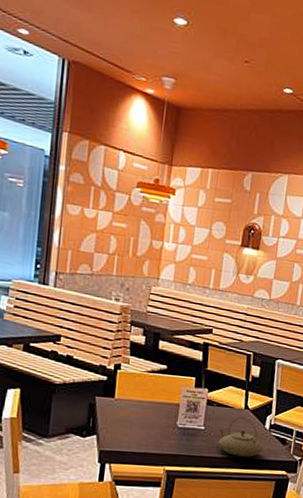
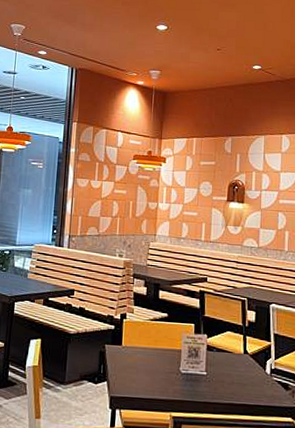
teapot: present [218,416,264,457] -> none [220,361,266,403]

